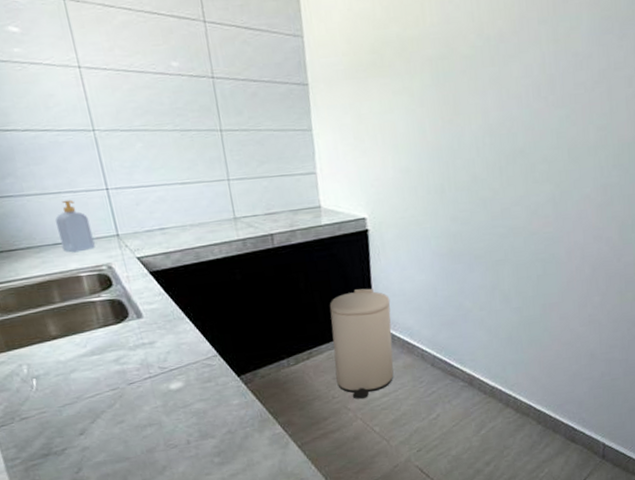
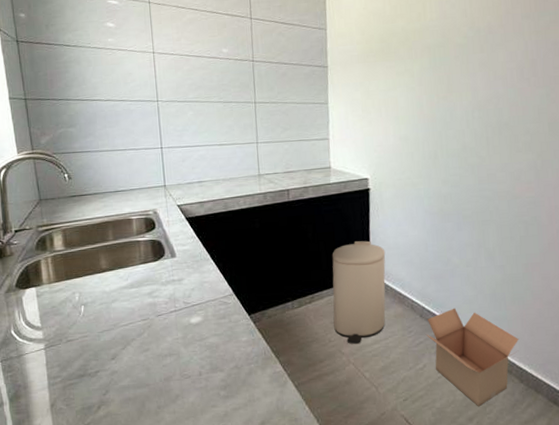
soap bottle: present [55,199,95,253] -> none [119,155,146,199]
cardboard box: none [438,354,537,451] -> present [425,308,519,407]

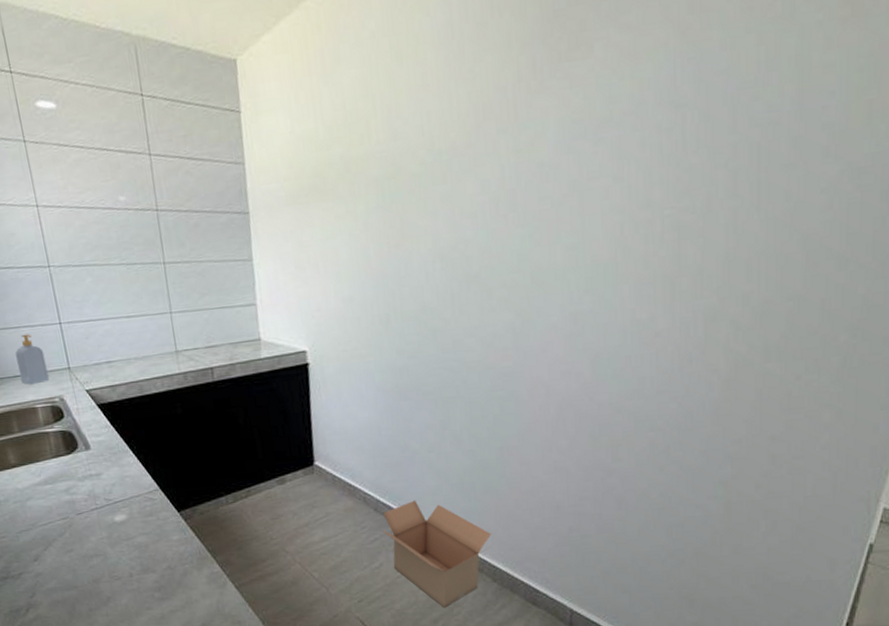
soap bottle: none [119,155,146,199] -> present [15,334,49,385]
pedal bin: present [332,241,386,344] -> none [268,425,334,542]

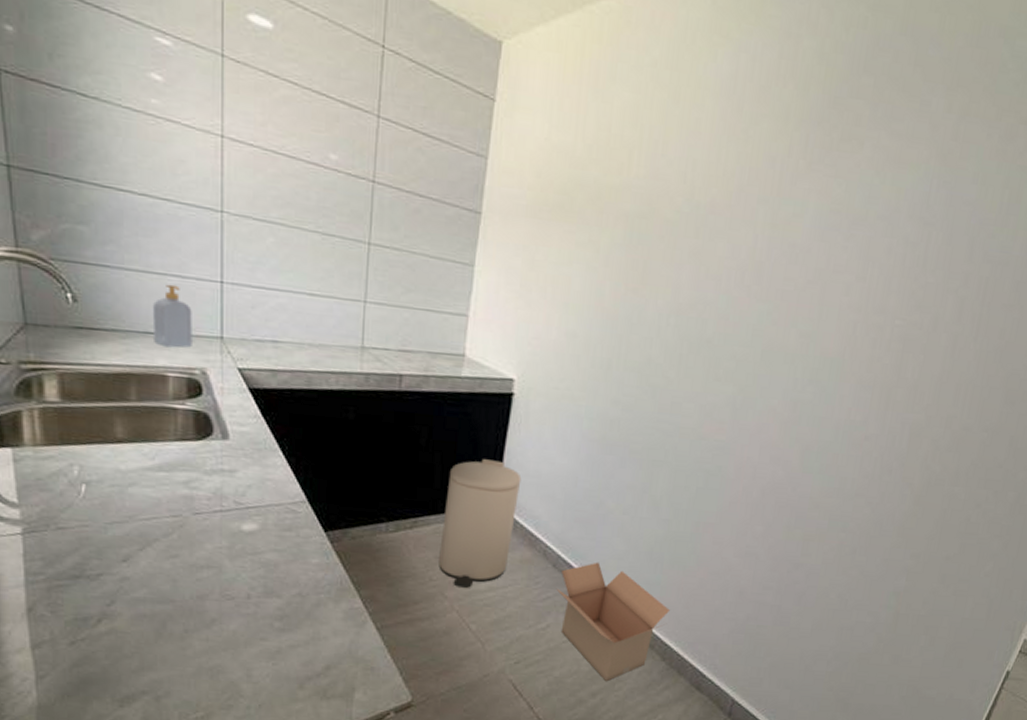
pedal bin: none [268,425,334,542] -> present [438,459,522,588]

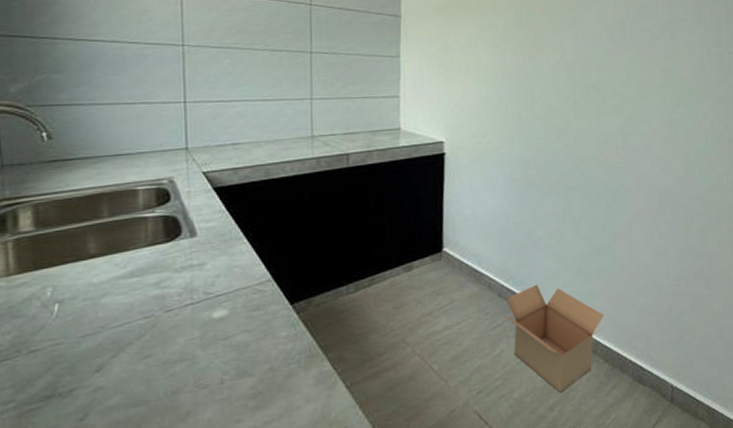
soap bottle: present [154,284,192,348] -> none [123,110,160,165]
pedal bin: present [438,459,522,588] -> none [397,212,461,332]

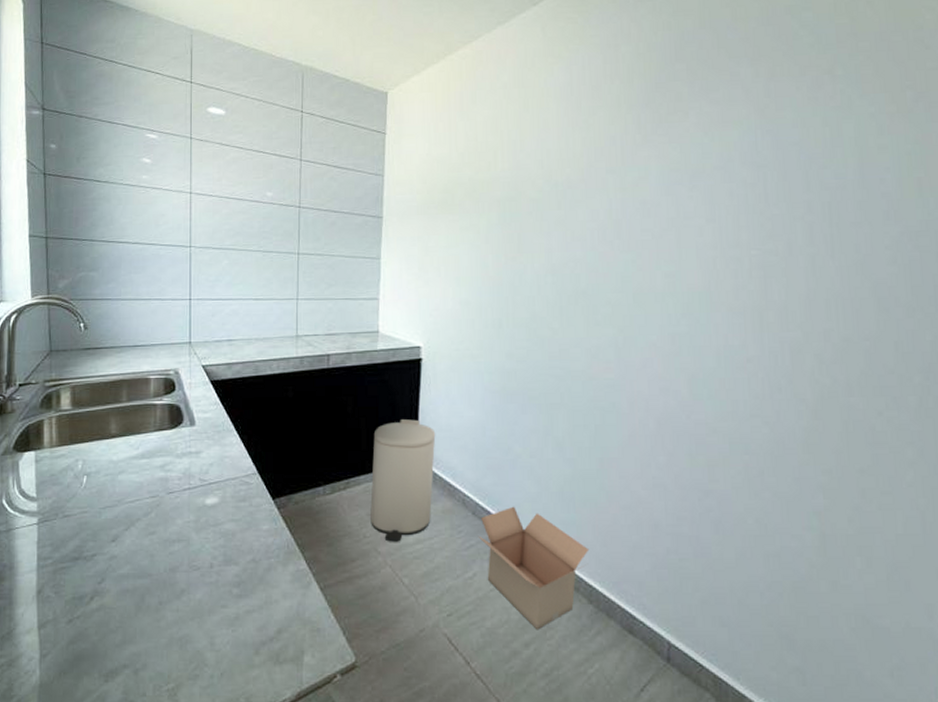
pedal bin: none [397,212,461,332] -> present [370,419,436,542]

